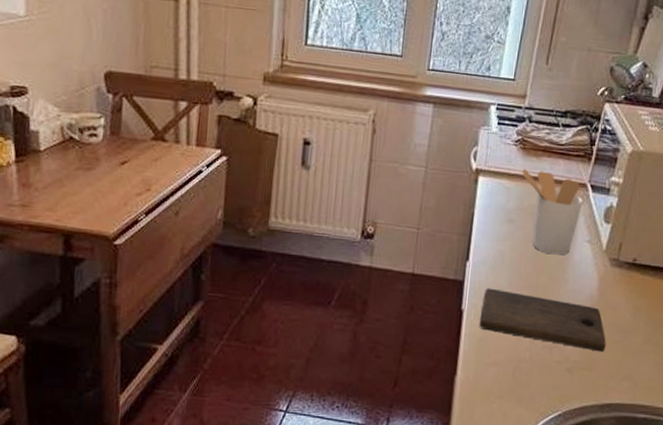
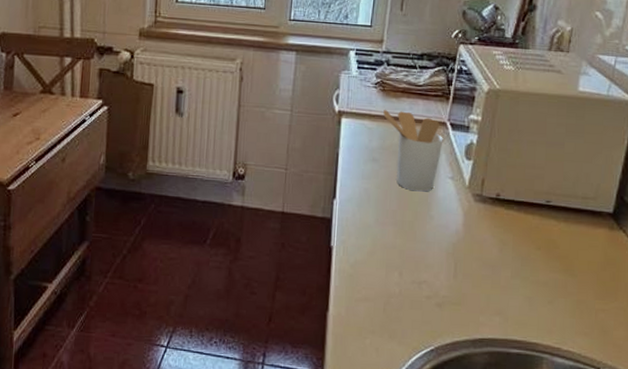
cutting board: present [479,288,606,352] -> none [348,225,475,287]

